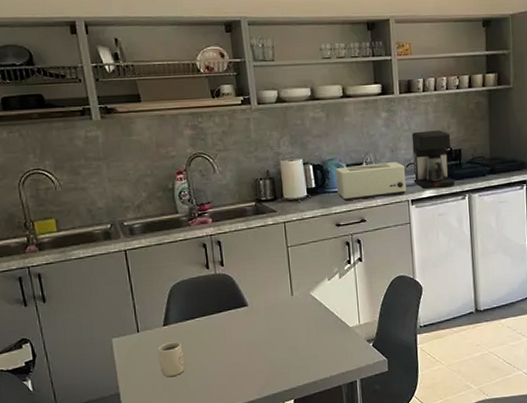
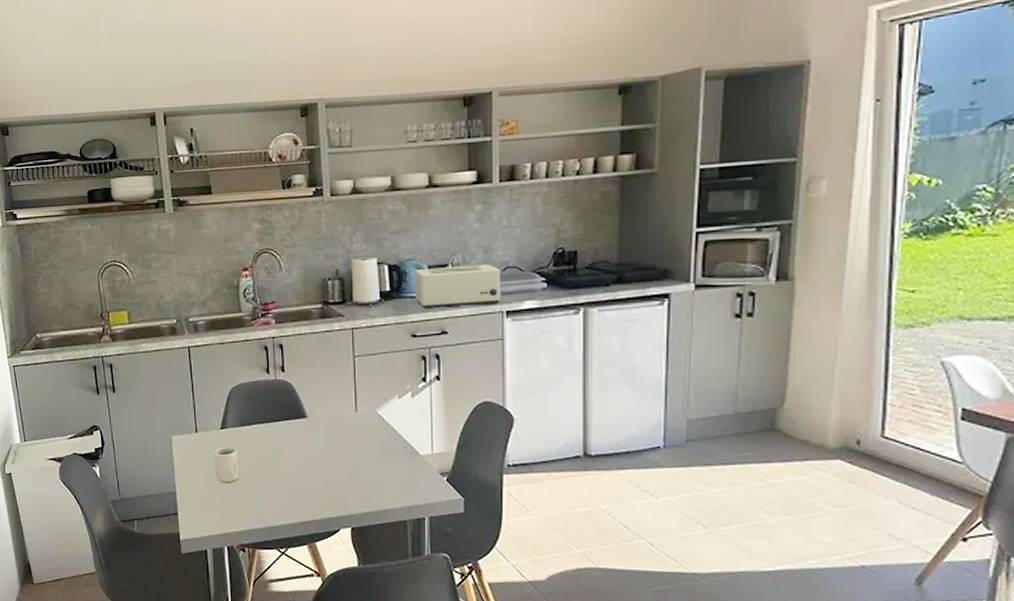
bowl: none [26,83,79,112] -> present [109,175,154,205]
coffee maker: present [411,130,455,189] -> none [511,227,566,299]

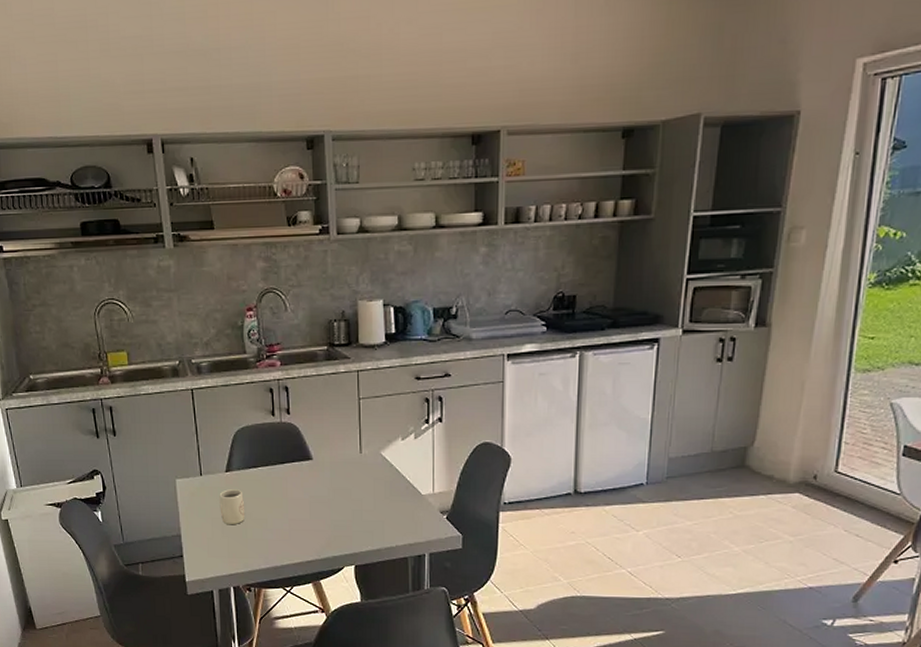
bowl: present [109,175,154,205] -> none [104,208,153,239]
toaster: present [414,264,502,308] -> none [419,308,504,351]

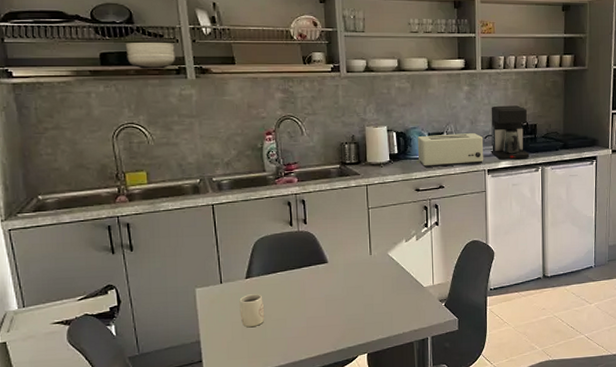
bowl: none [104,208,153,239] -> present [125,43,175,69]
toaster: none [419,308,504,351] -> present [417,133,484,168]
coffee maker: none [512,270,565,342] -> present [491,105,530,160]

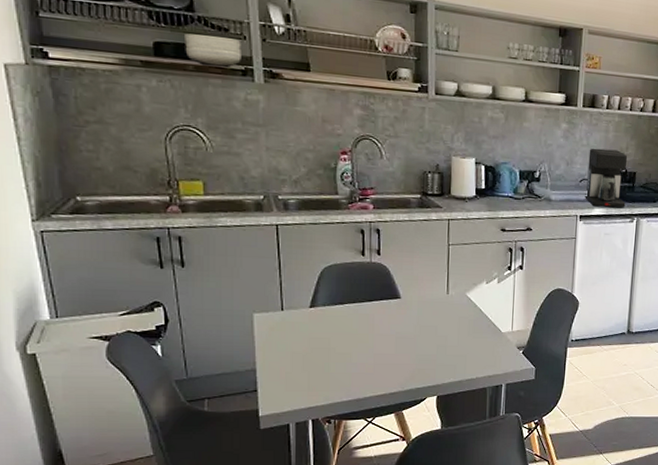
mug: present [239,294,265,328] -> none [301,325,329,360]
toaster: present [417,133,484,168] -> none [506,172,579,209]

